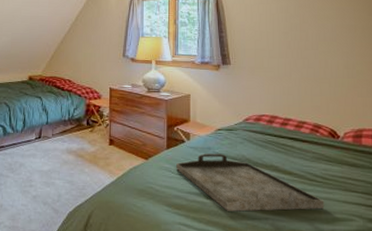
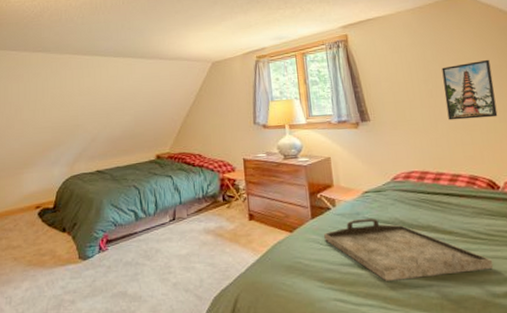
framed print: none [301,19,347,73] -> present [441,59,498,120]

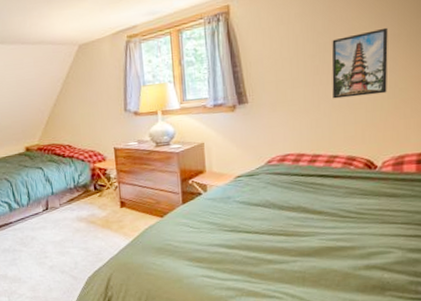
serving tray: present [324,217,494,281] -> none [194,201,359,259]

